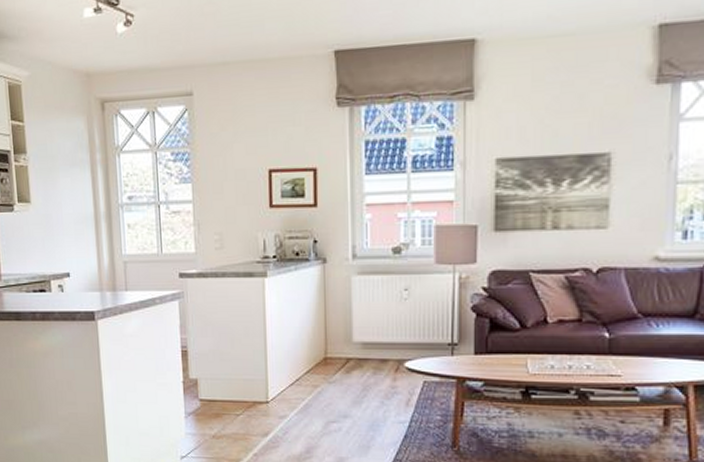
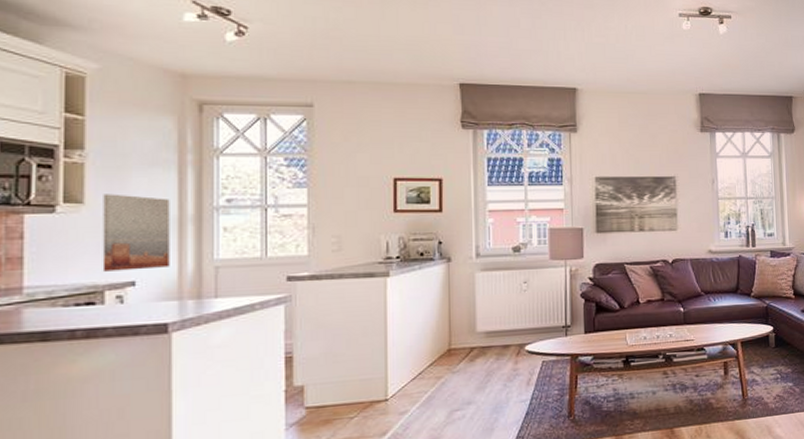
wall art: none [42,193,92,263] -> present [102,194,170,272]

